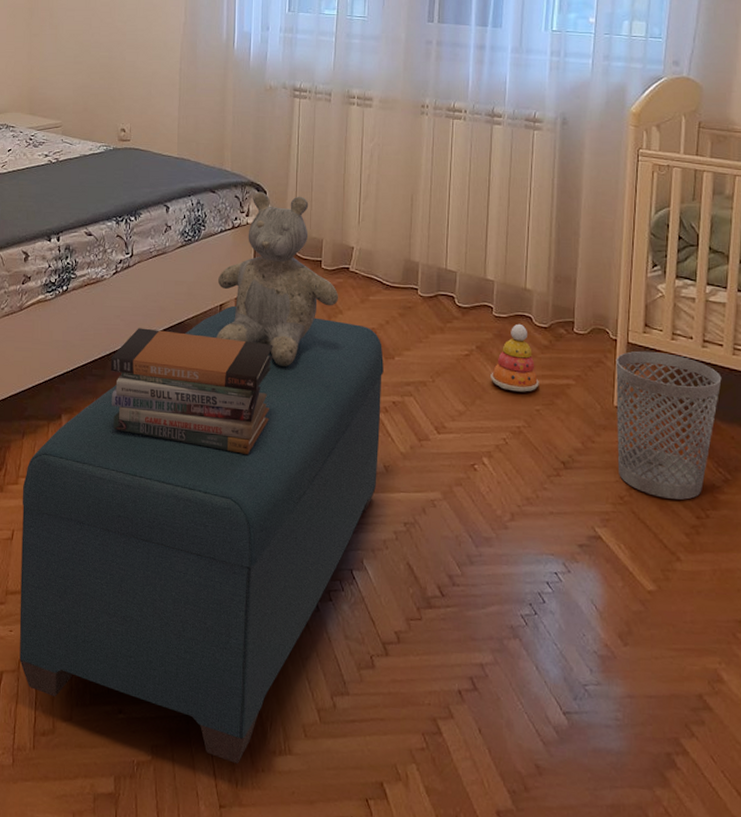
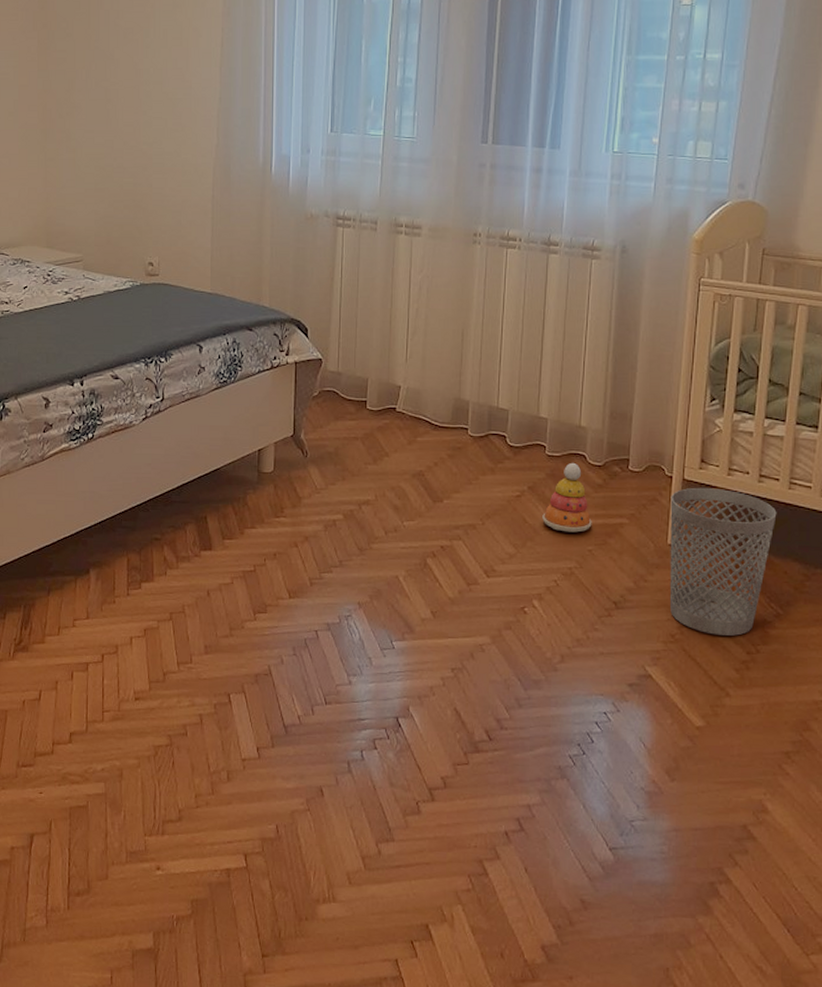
bench: present [19,305,384,764] -> none [49,450,432,913]
book stack: present [110,328,273,454] -> none [141,476,316,604]
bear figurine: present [216,191,339,367] -> none [255,328,385,513]

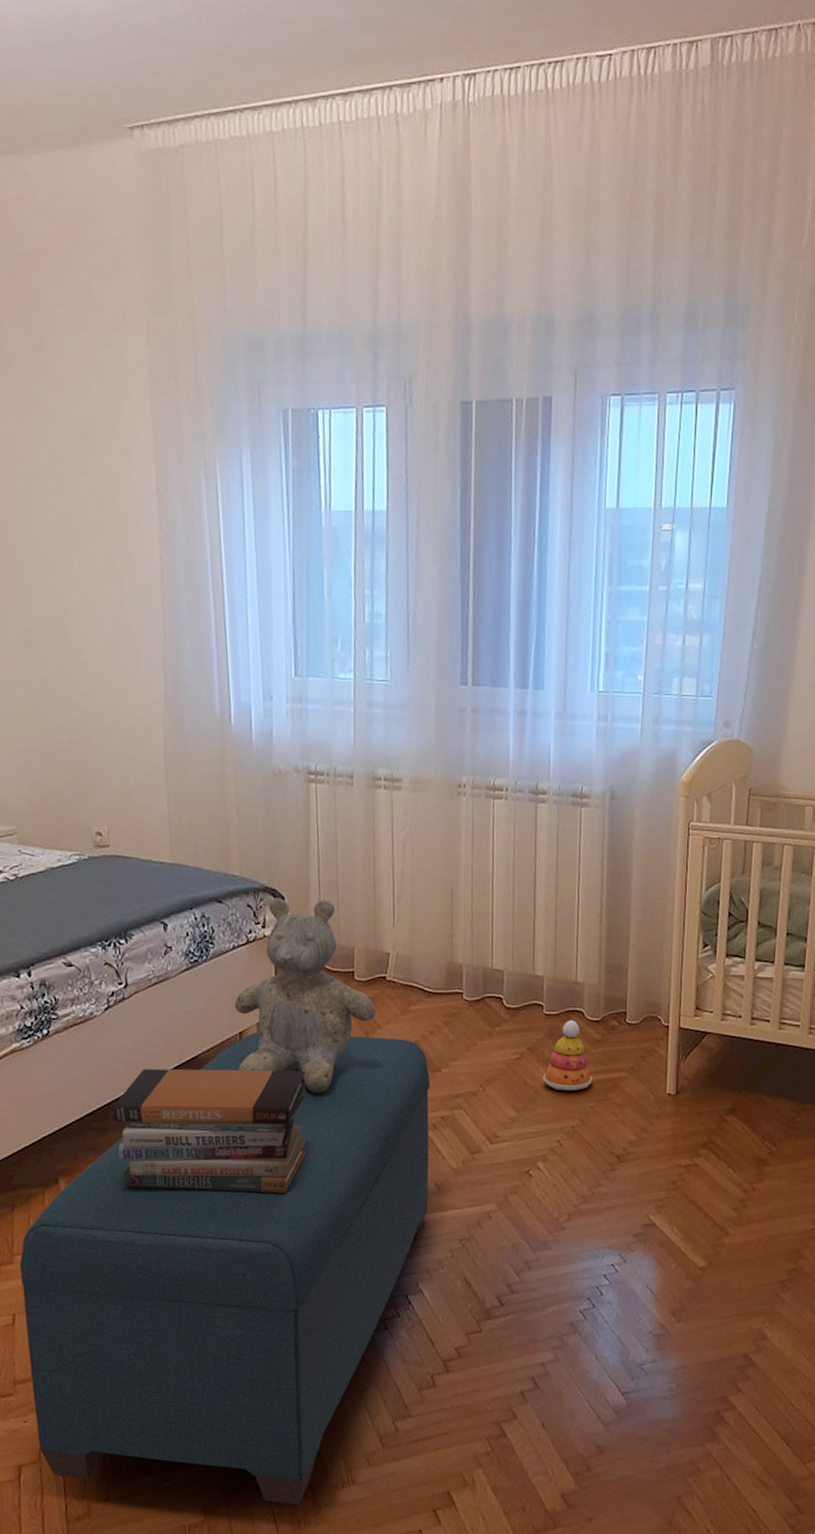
bench: none [49,450,432,913] -> present [19,1031,430,1505]
book stack: none [141,476,316,604] -> present [112,1068,306,1194]
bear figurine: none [255,328,385,513] -> present [235,897,377,1093]
wastebasket: present [669,487,777,636] -> none [668,1034,768,1178]

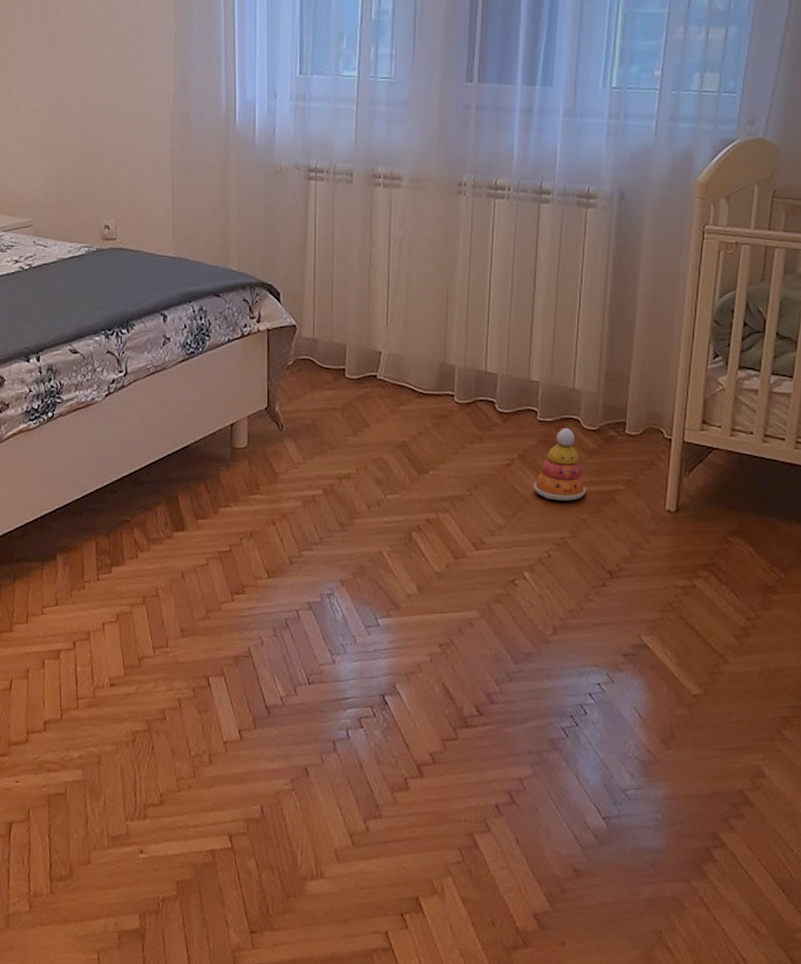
bench: present [19,1031,430,1505] -> none [18,424,416,891]
book stack: present [112,1068,306,1194] -> none [108,455,293,584]
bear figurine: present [235,897,377,1093] -> none [228,293,366,488]

